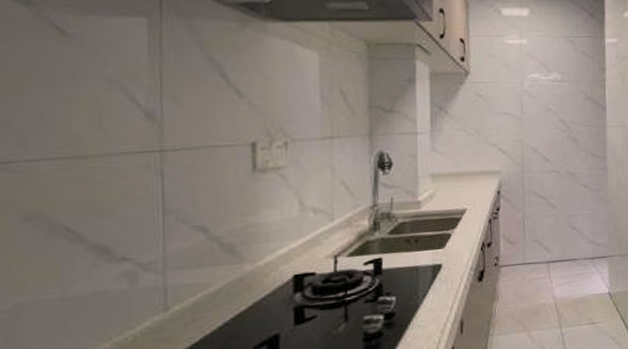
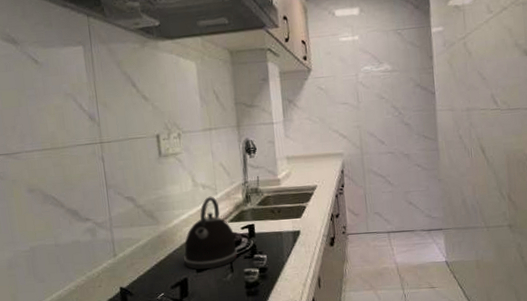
kettle: none [275,223,357,322] -> present [183,196,238,270]

